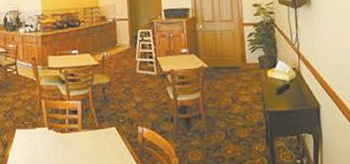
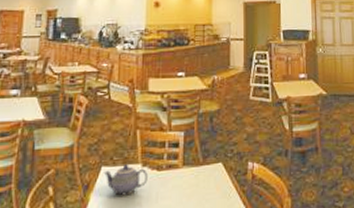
teapot: none [17,128,54,153] -> present [103,165,148,196]

